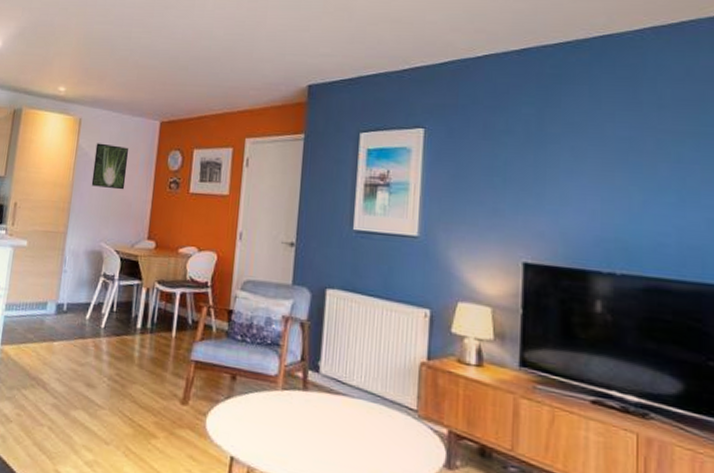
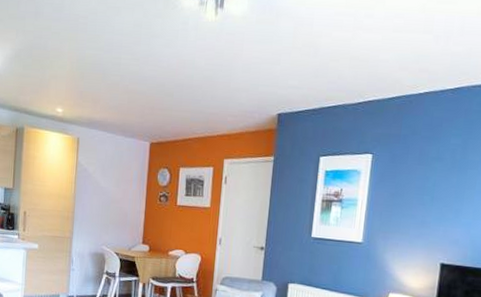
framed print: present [91,143,129,190] -> none [91,160,123,202]

